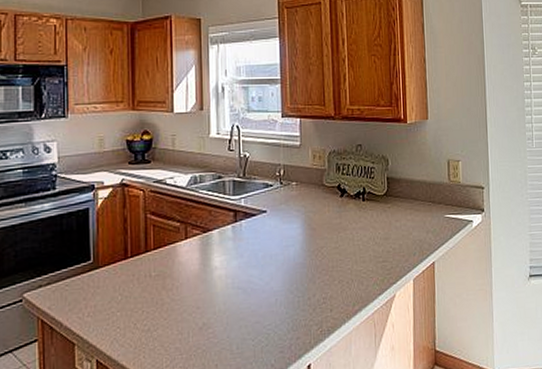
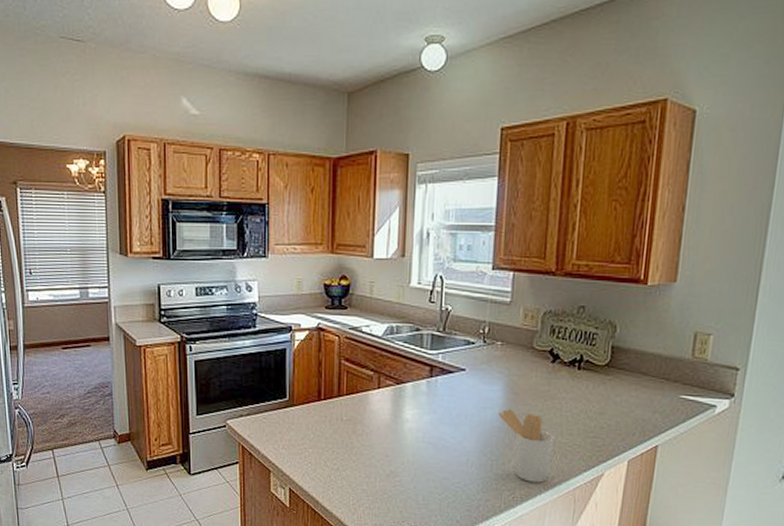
utensil holder: none [300,244,351,313] -> present [499,409,554,483]

